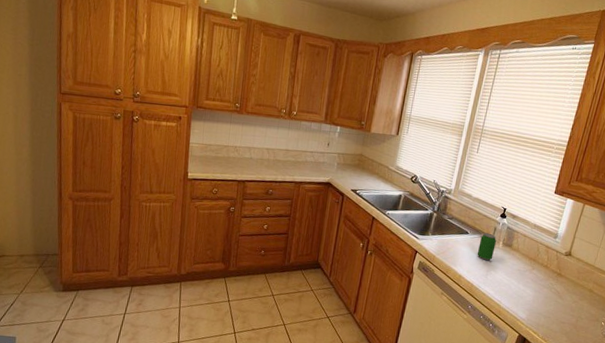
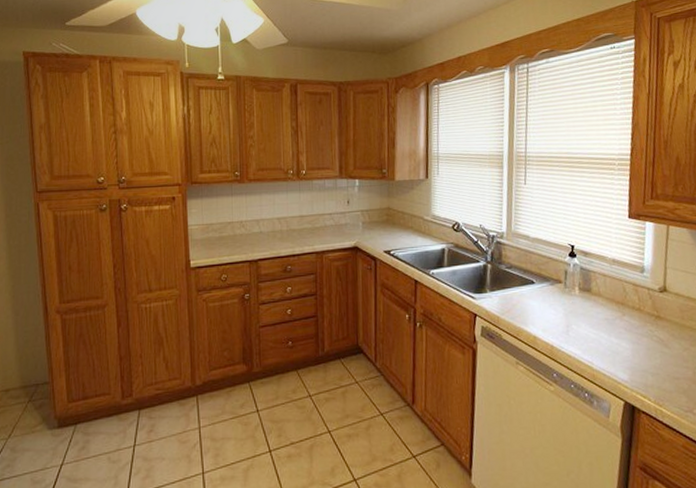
beverage can: present [477,232,496,260] -> none [550,278,571,313]

